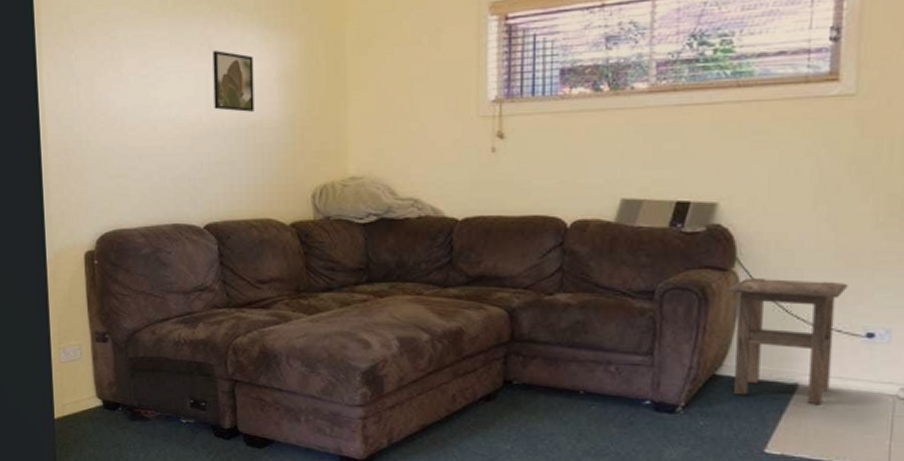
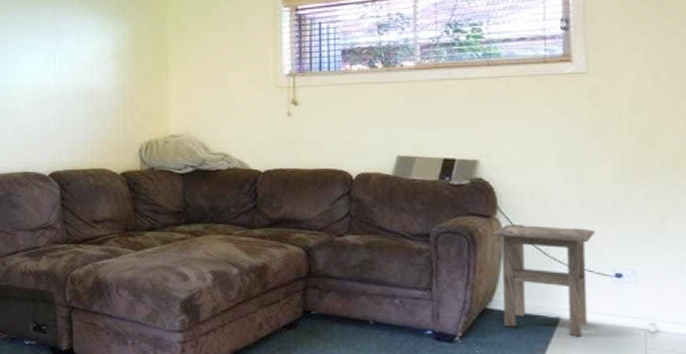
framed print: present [212,50,254,112] -> none [60,33,93,81]

